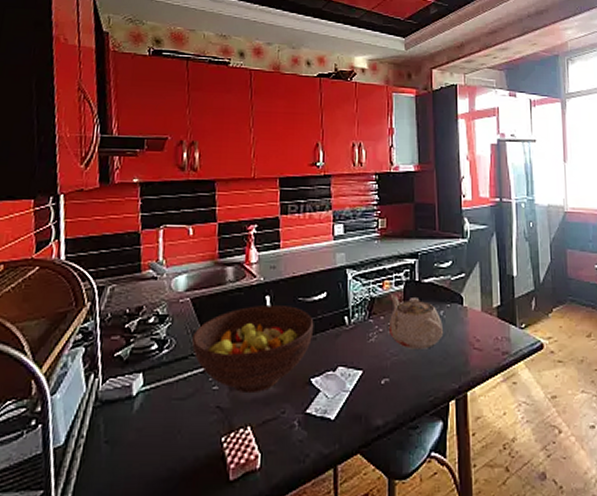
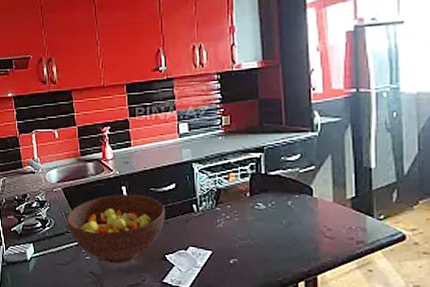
teapot: present [388,294,444,349] -> none [235,186,292,235]

